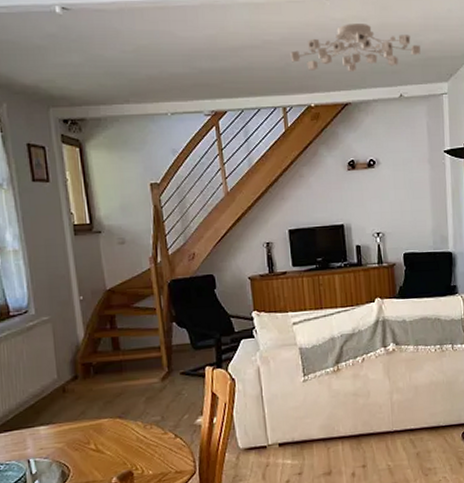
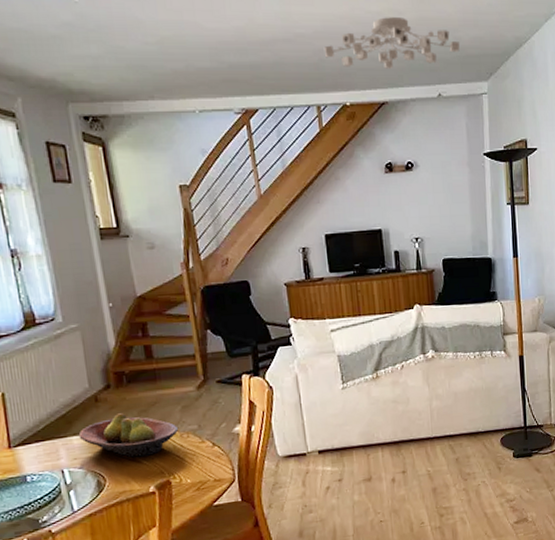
fruit bowl: none [45,404,143,448] -> present [78,413,179,458]

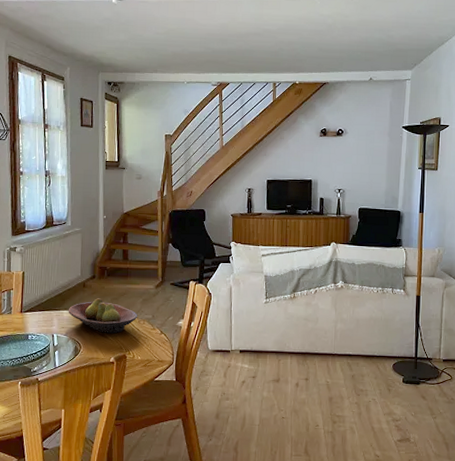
ceiling light fixture: present [324,17,460,69] -> none [284,19,391,58]

